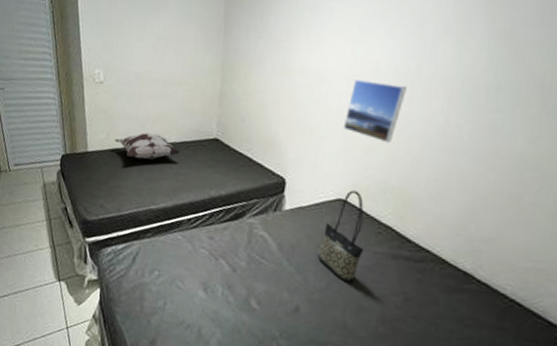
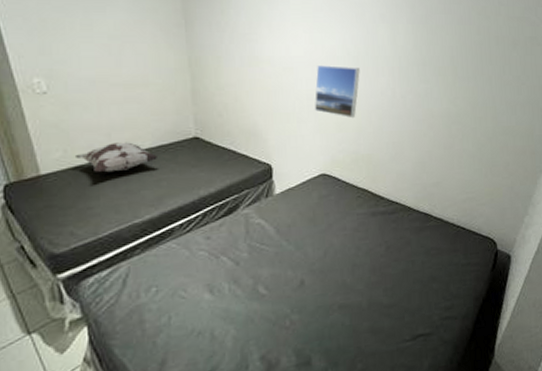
tote bag: present [318,190,364,283] -> none [312,164,349,246]

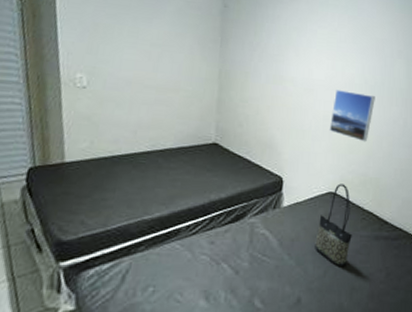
decorative pillow: present [76,142,157,173] -> none [100,139,176,168]
tote bag: none [312,164,349,246] -> present [315,183,352,266]

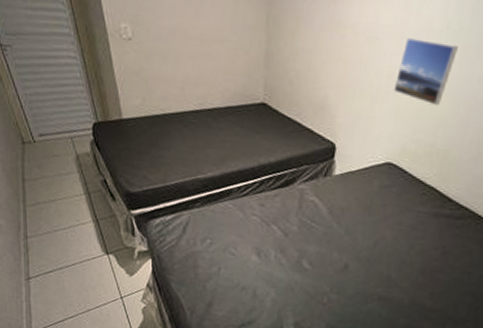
tote bag: present [315,183,352,266] -> none [366,154,411,240]

